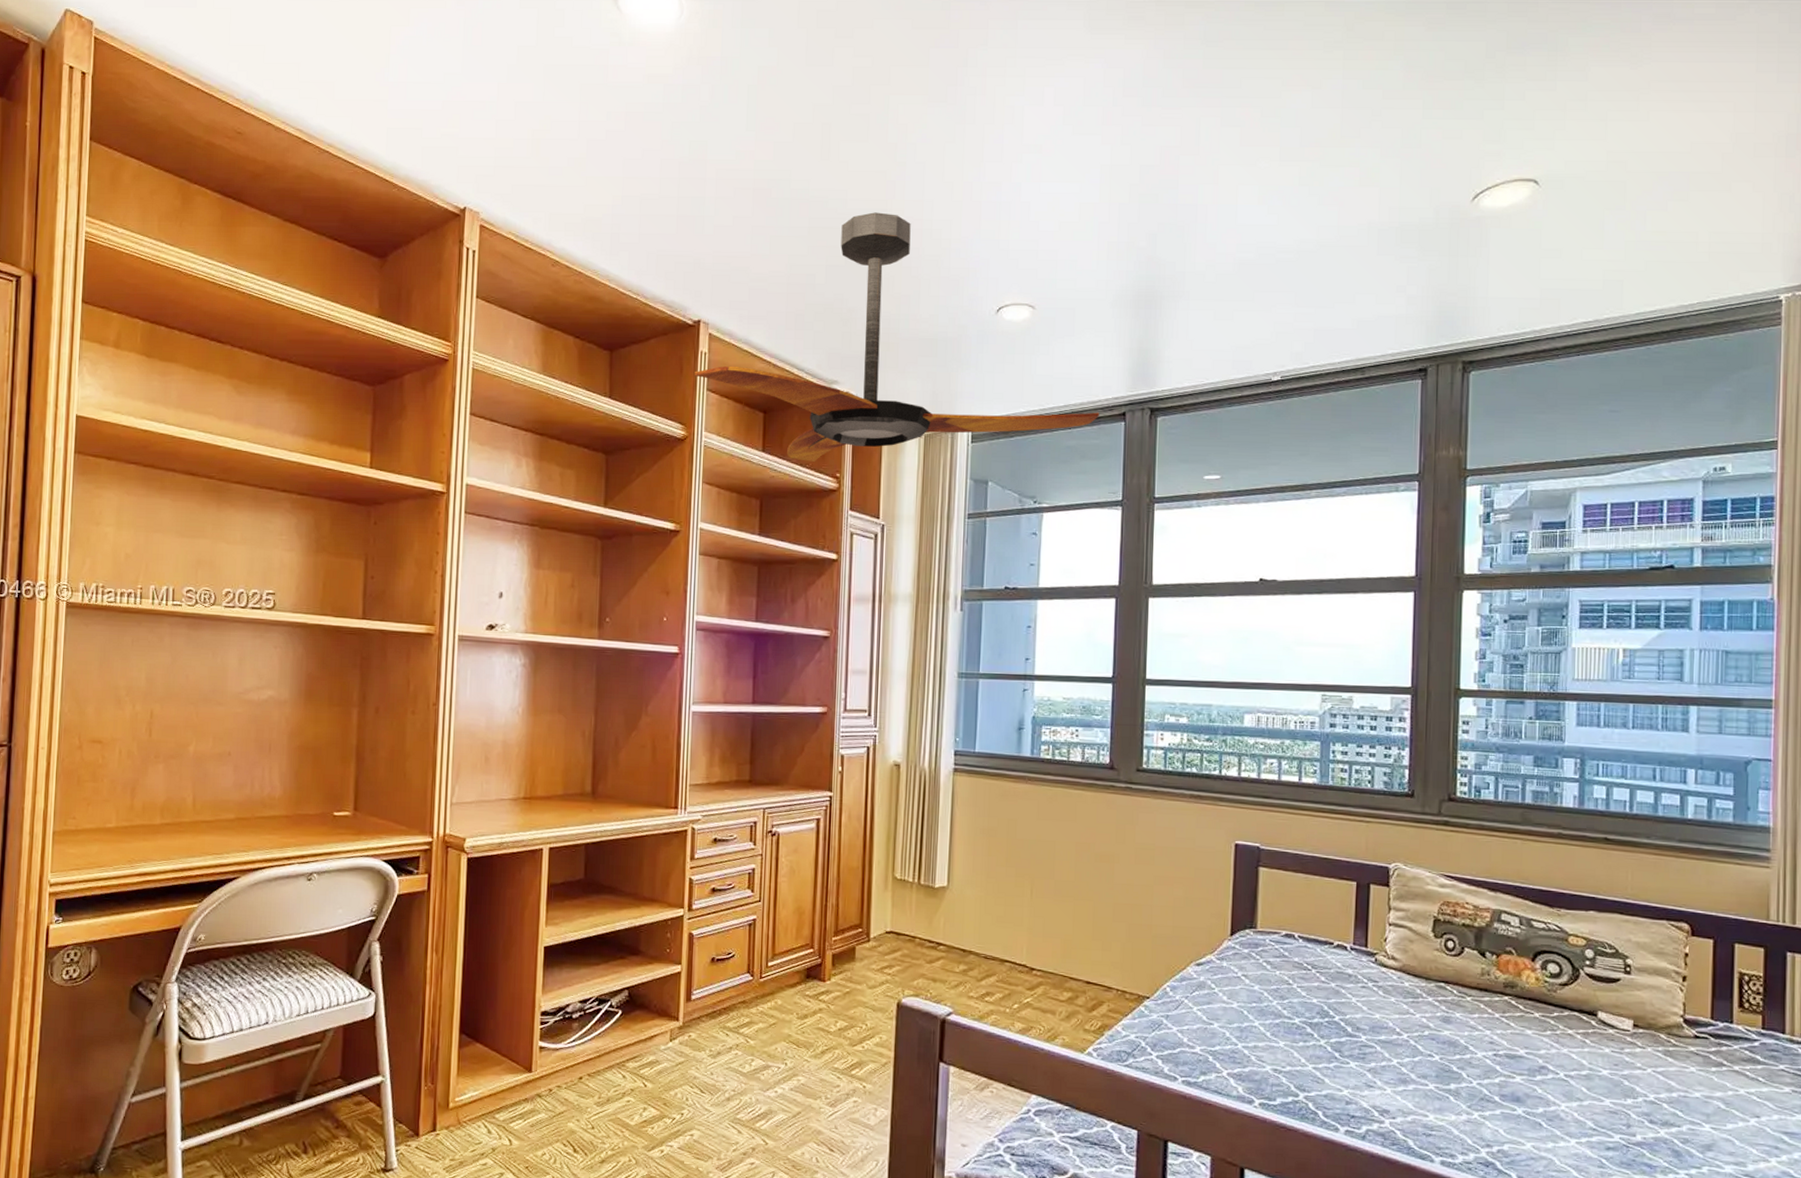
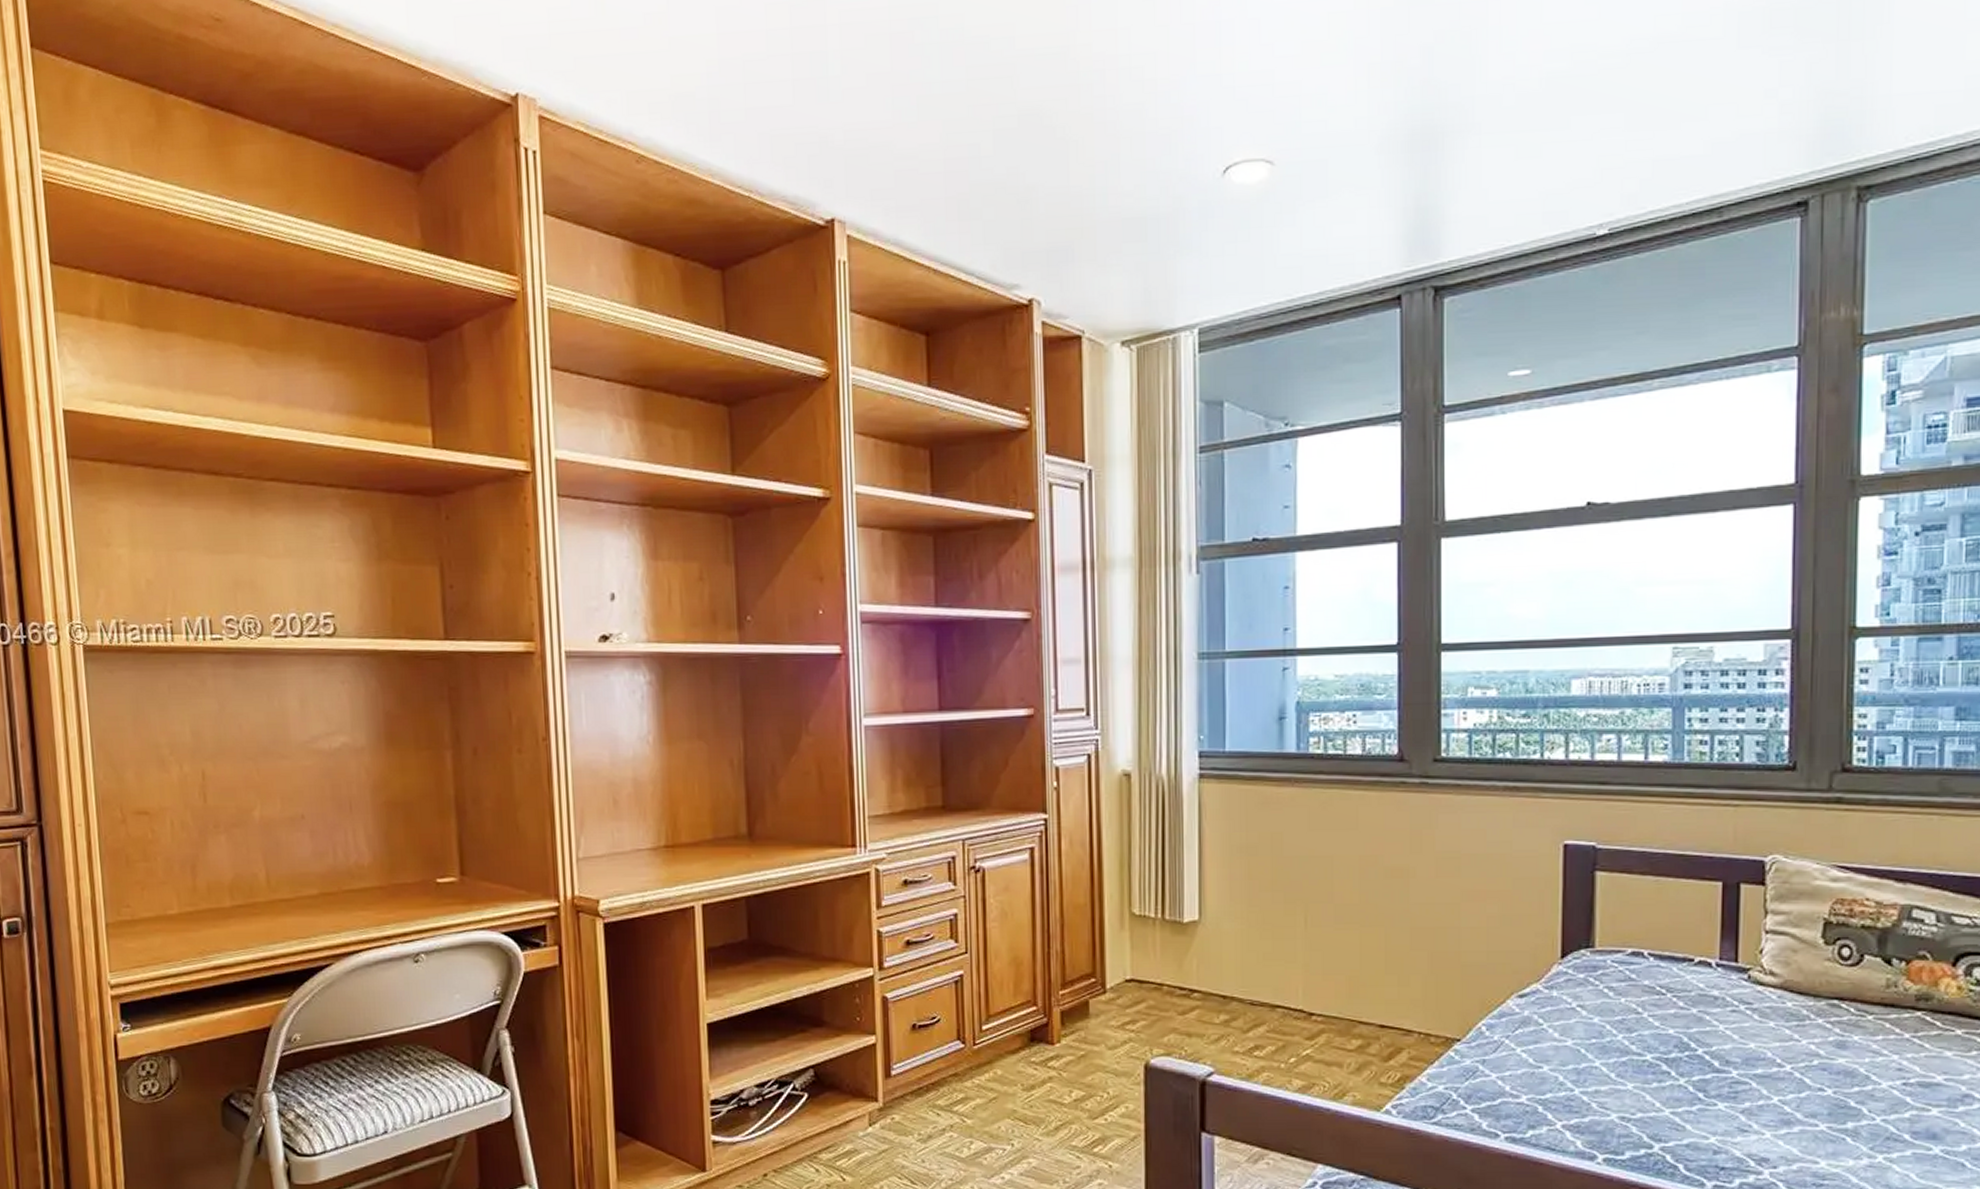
ceiling fan: present [694,212,1100,462] -> none [832,50,1367,395]

